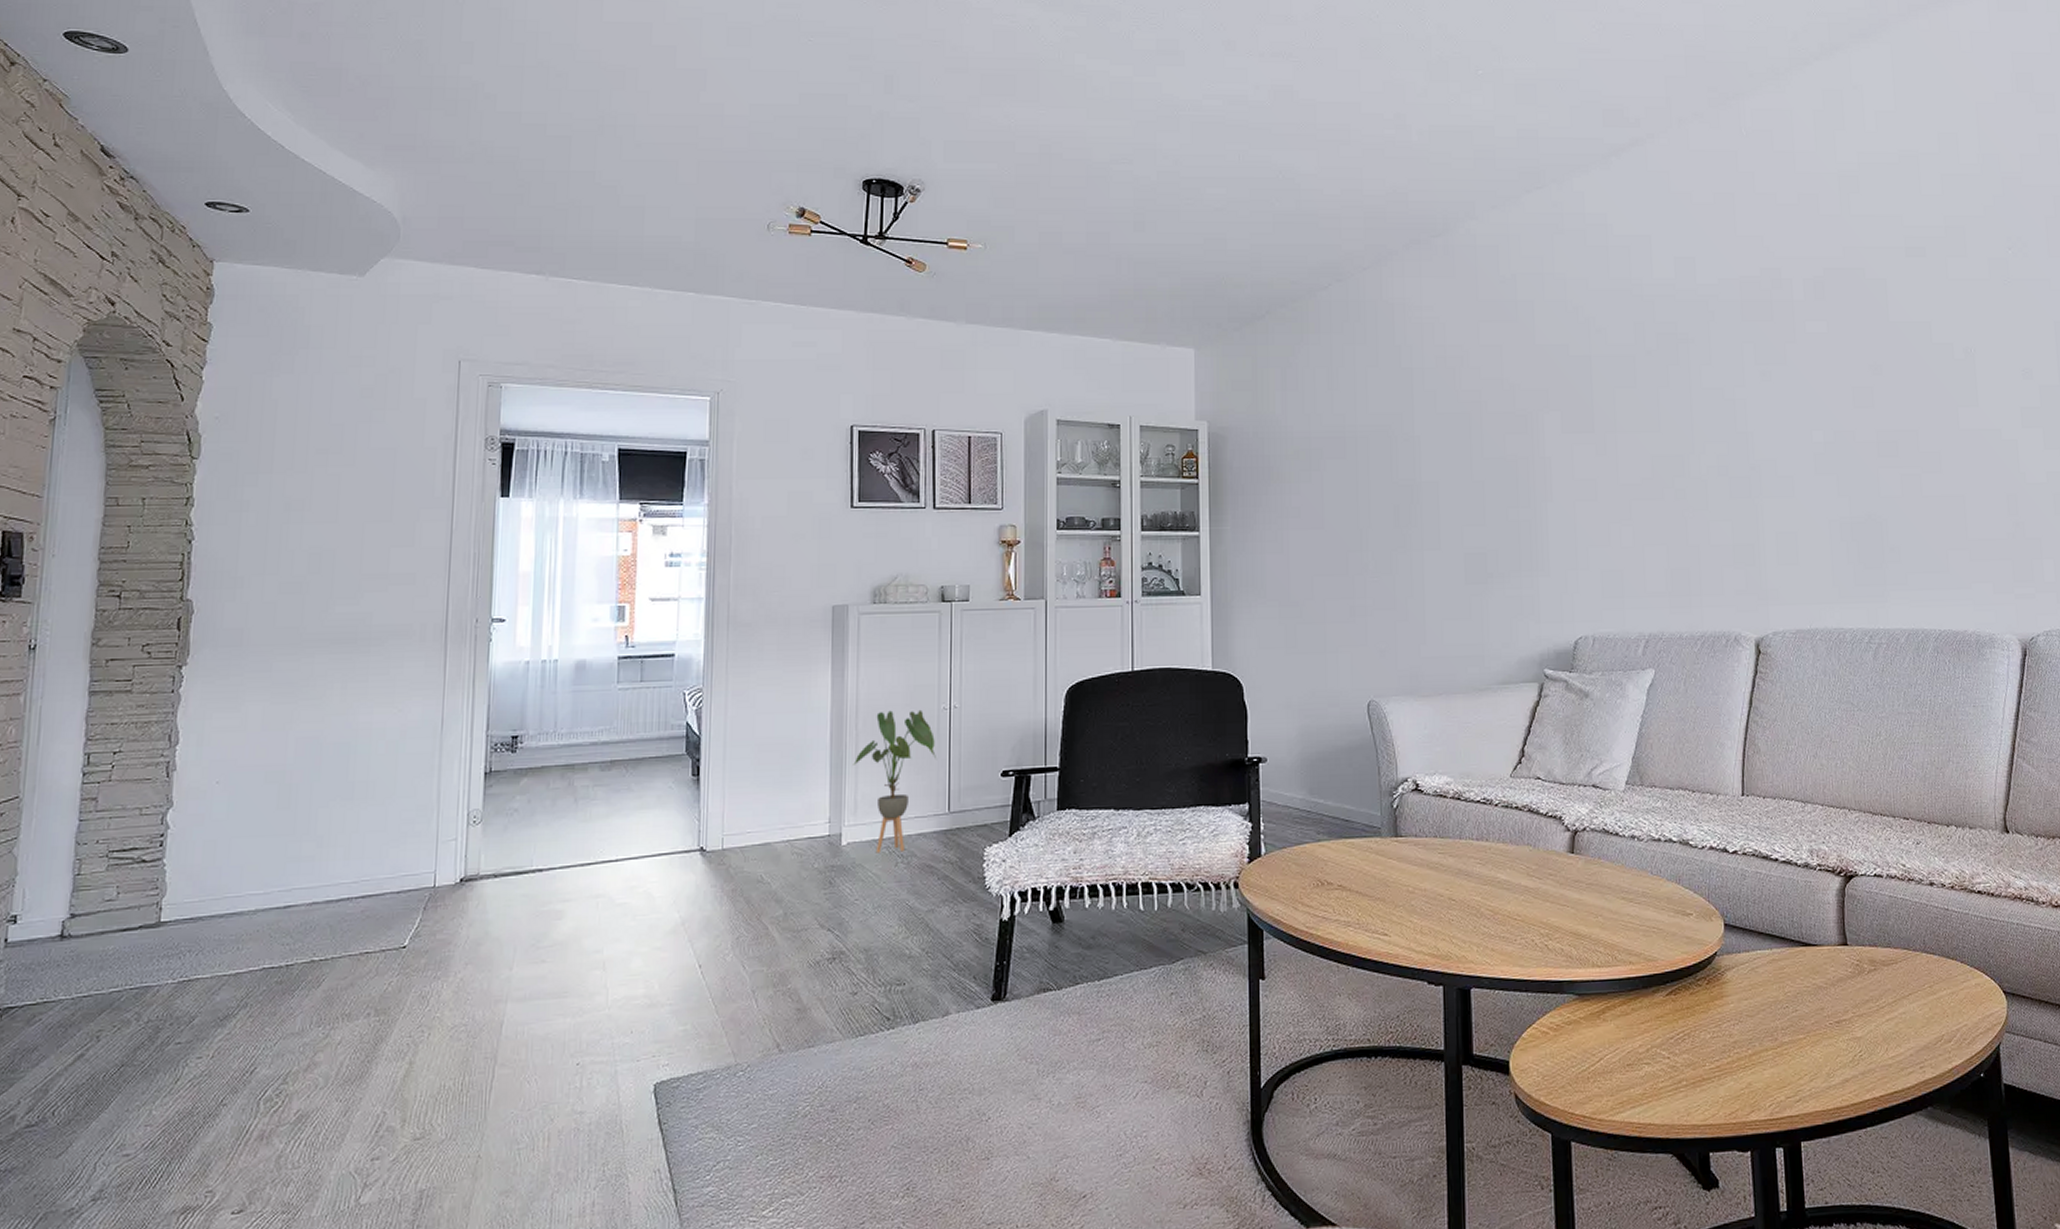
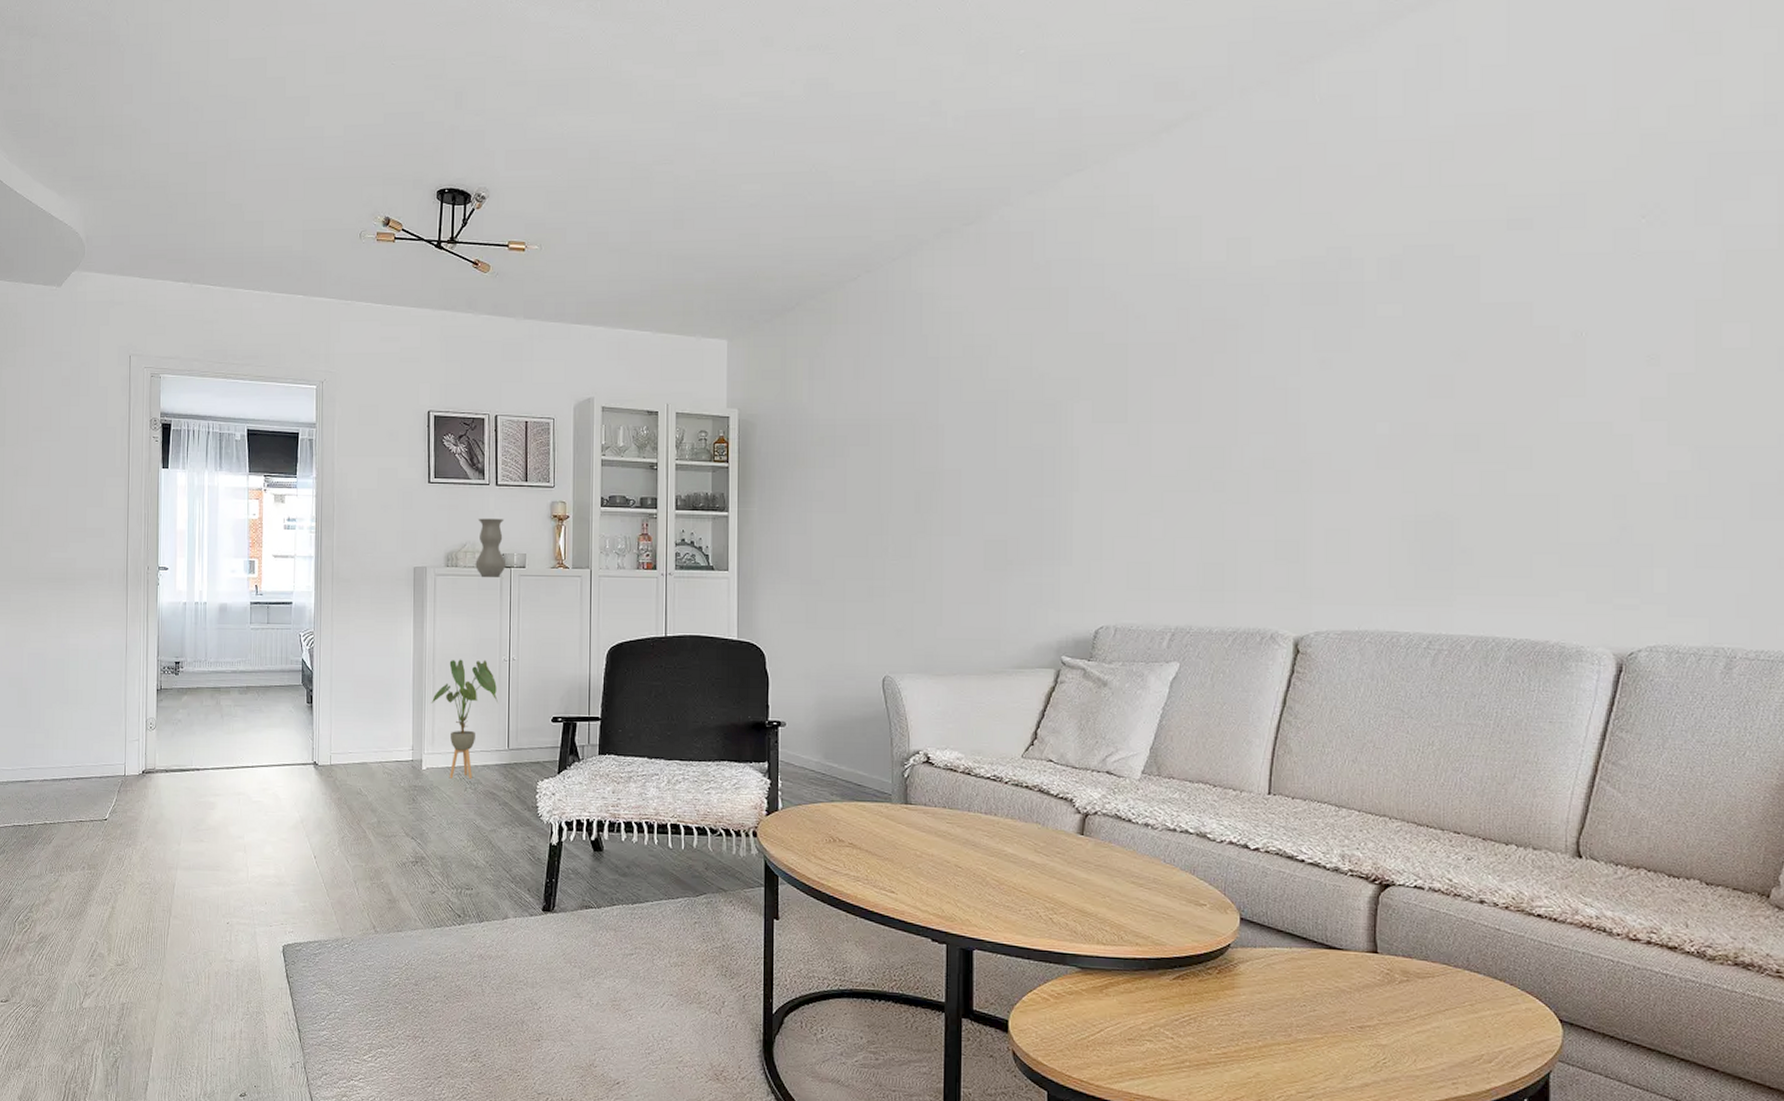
vase: none [908,546,946,615] -> present [475,518,506,578]

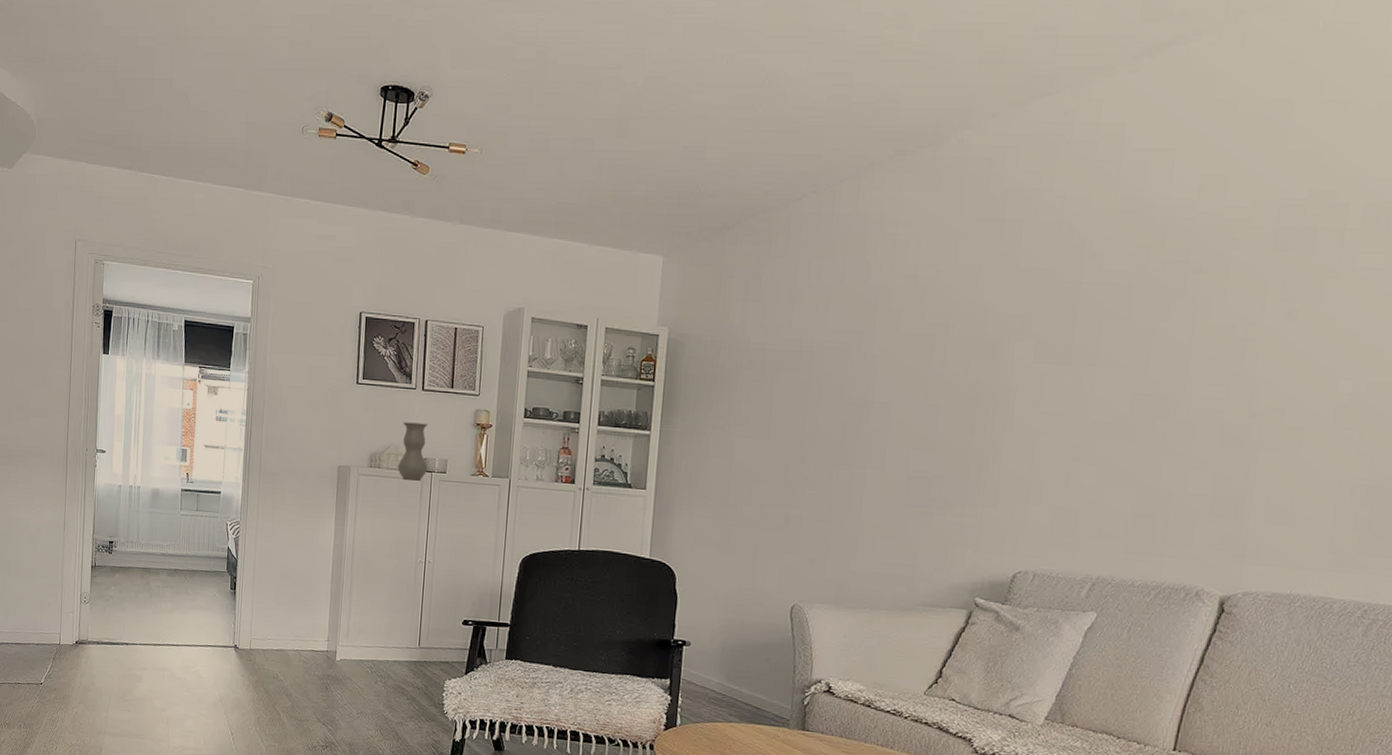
house plant: present [431,659,498,780] -> none [347,558,412,673]

